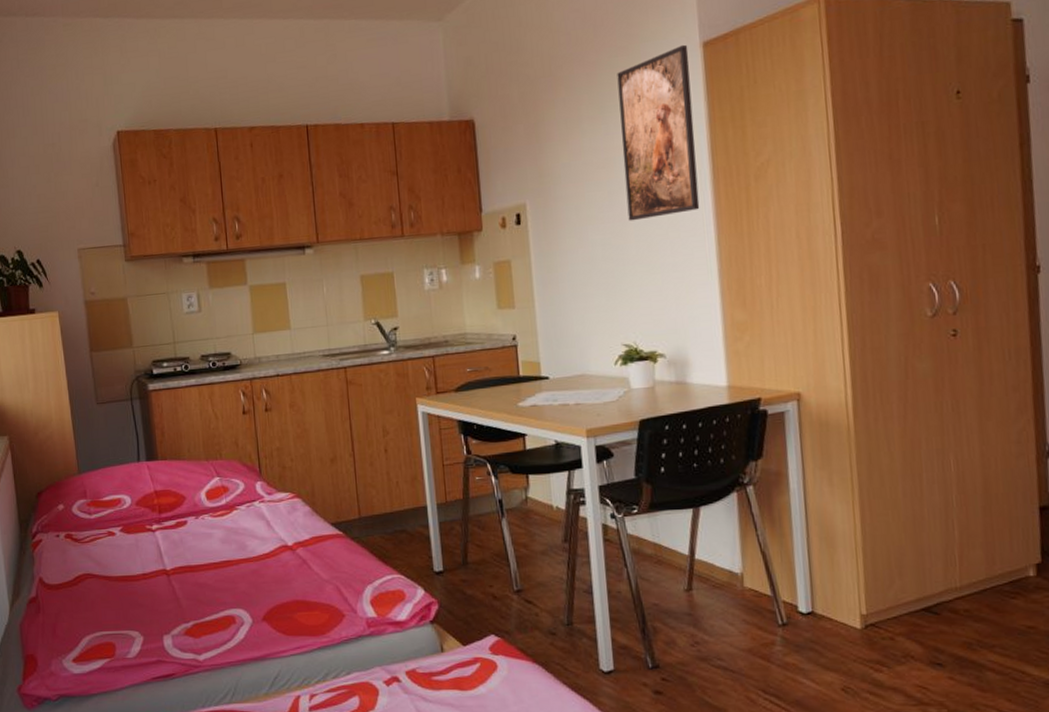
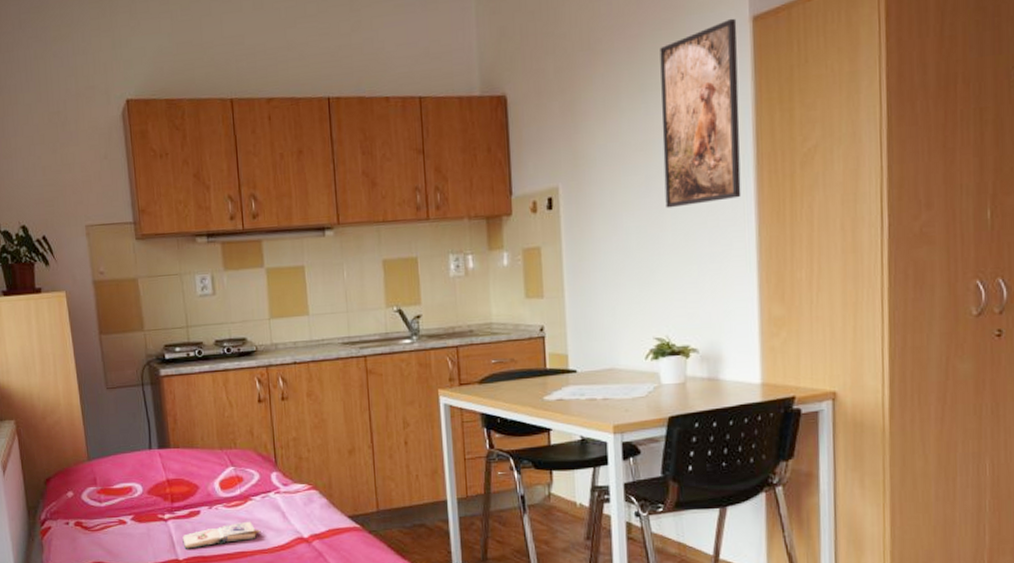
paperback book: none [170,530,247,559] -> present [182,521,261,549]

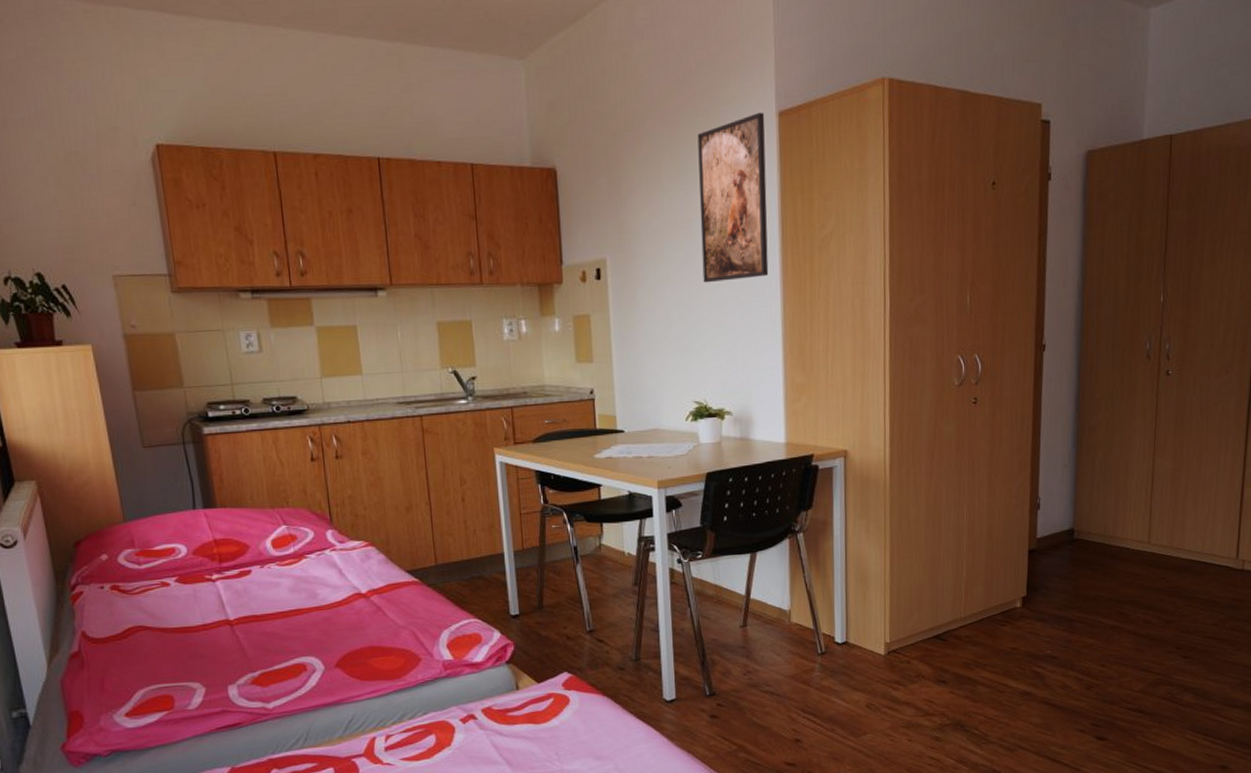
paperback book: present [182,521,261,549] -> none [232,579,317,609]

